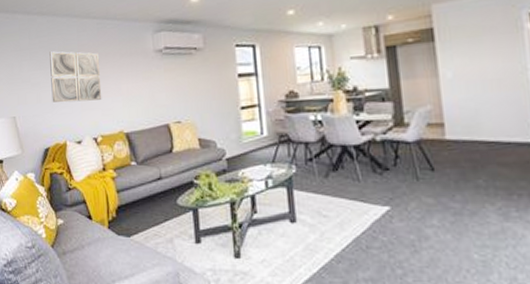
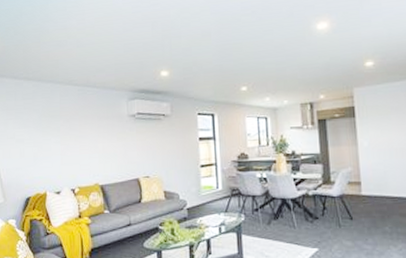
wall art: present [49,51,102,103] -> none [34,112,81,158]

